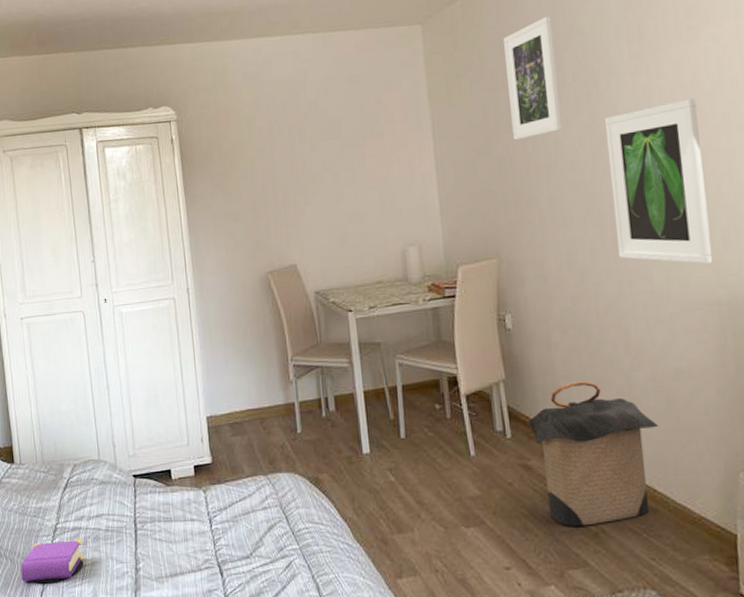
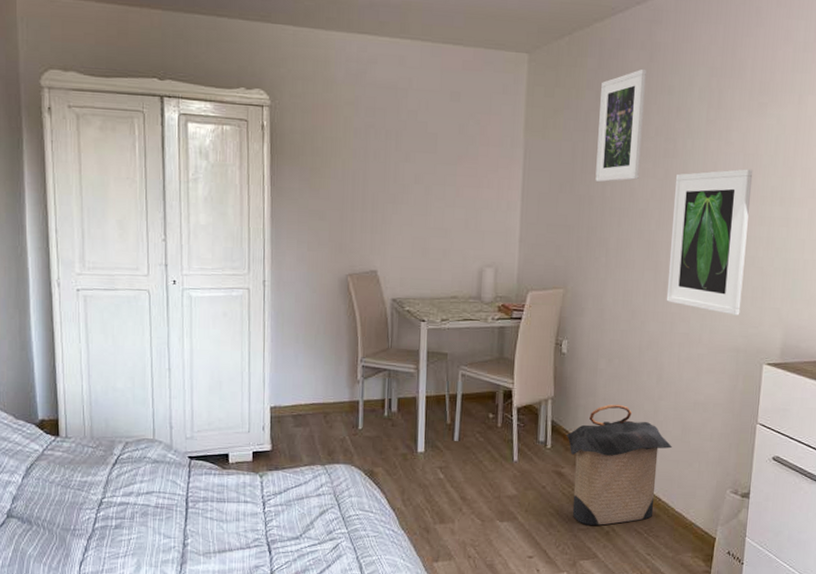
book: present [21,539,84,584] -> none [60,514,129,554]

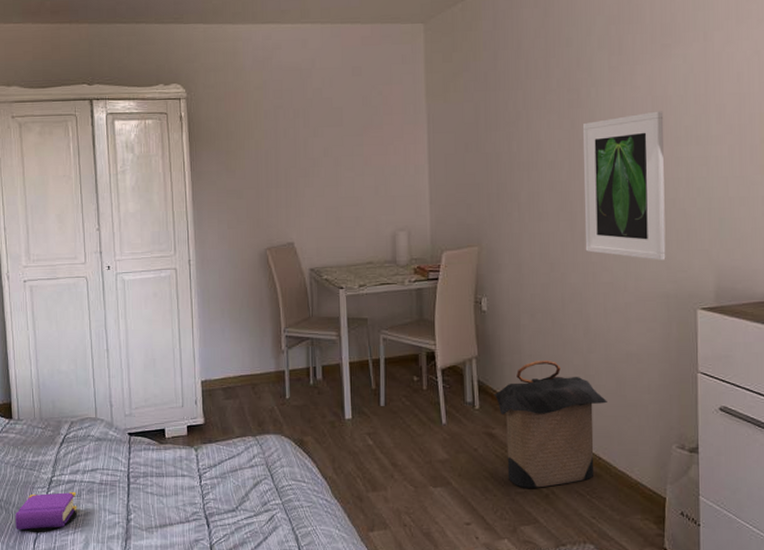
book: none [60,514,129,554] -> present [15,491,77,532]
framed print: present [595,68,646,182] -> none [498,25,544,138]

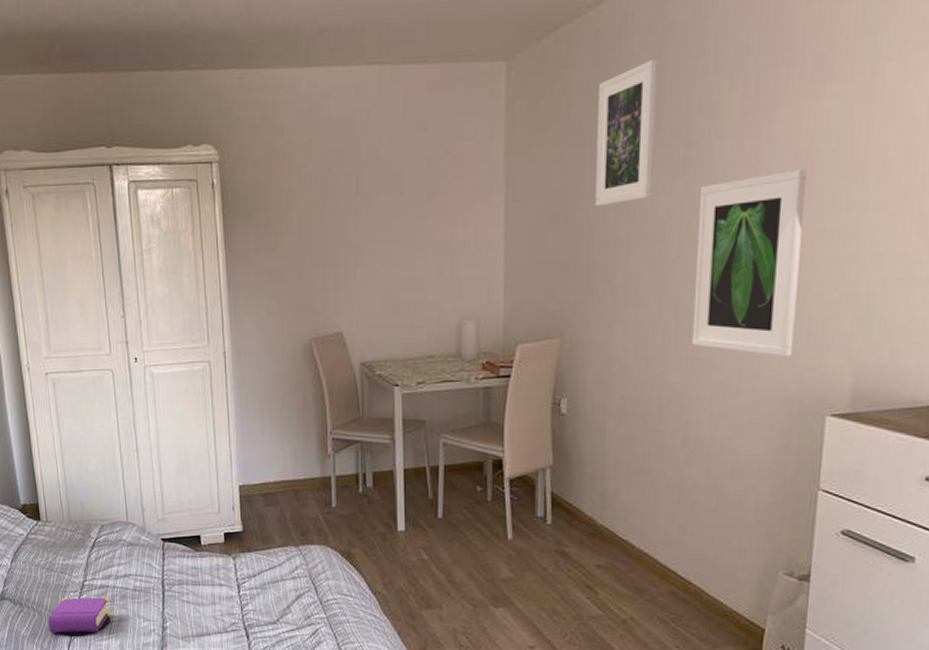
laundry hamper: present [494,359,607,488] -> none [569,471,704,613]
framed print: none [498,25,544,138] -> present [595,59,657,206]

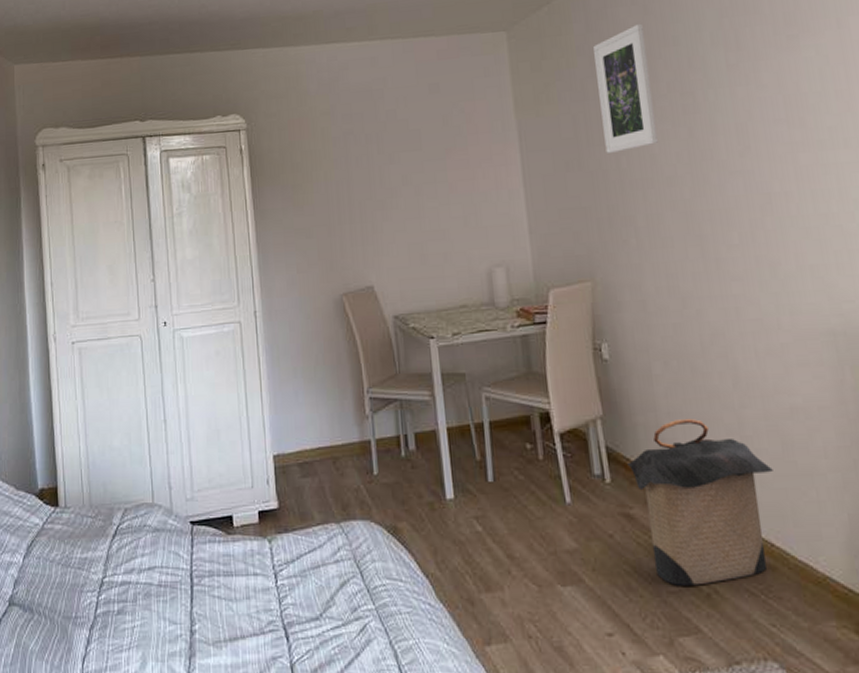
book: present [48,596,111,636] -> none [61,595,133,648]
laundry hamper: none [569,471,704,613] -> present [627,418,773,586]
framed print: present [691,169,808,357] -> none [702,111,826,290]

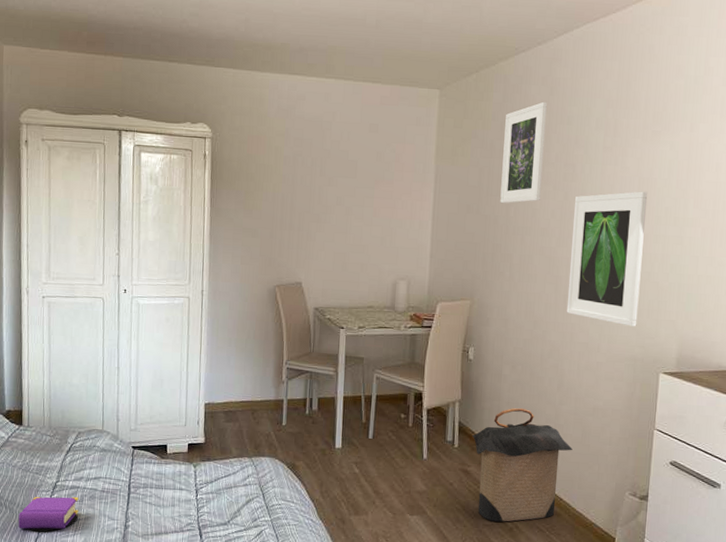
book: none [61,595,133,648] -> present [18,496,79,532]
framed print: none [702,111,826,290] -> present [566,191,648,327]

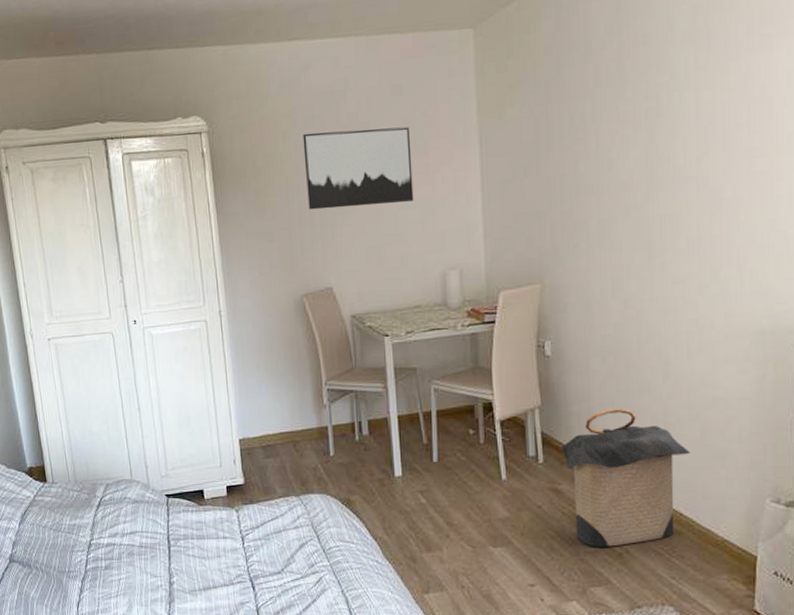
book: present [18,496,79,532] -> none [57,554,119,595]
wall art: none [289,152,380,220] -> present [302,126,414,210]
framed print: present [500,101,547,203] -> none [562,20,617,158]
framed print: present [566,191,648,327] -> none [662,115,762,292]

